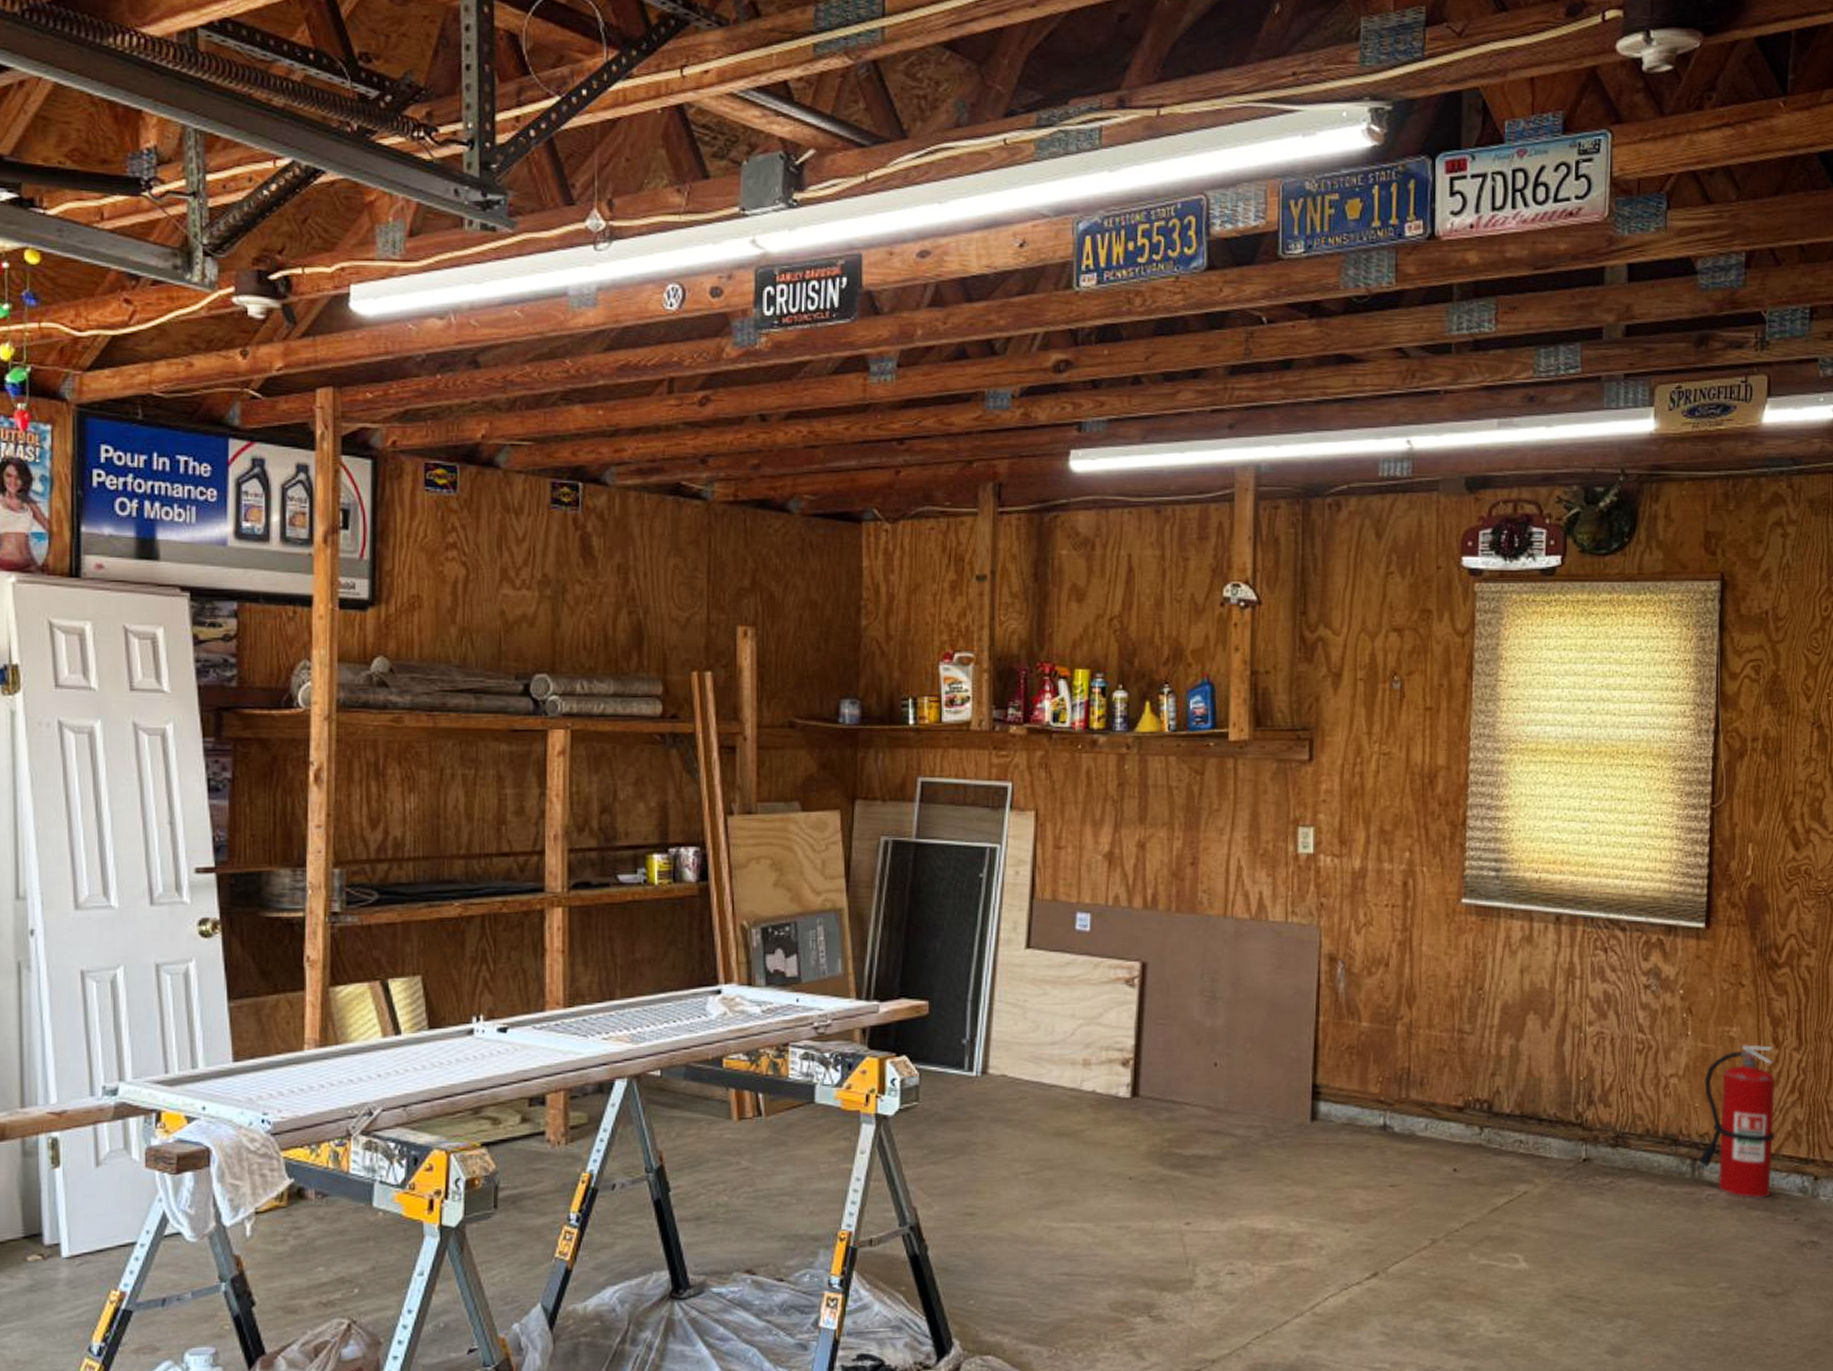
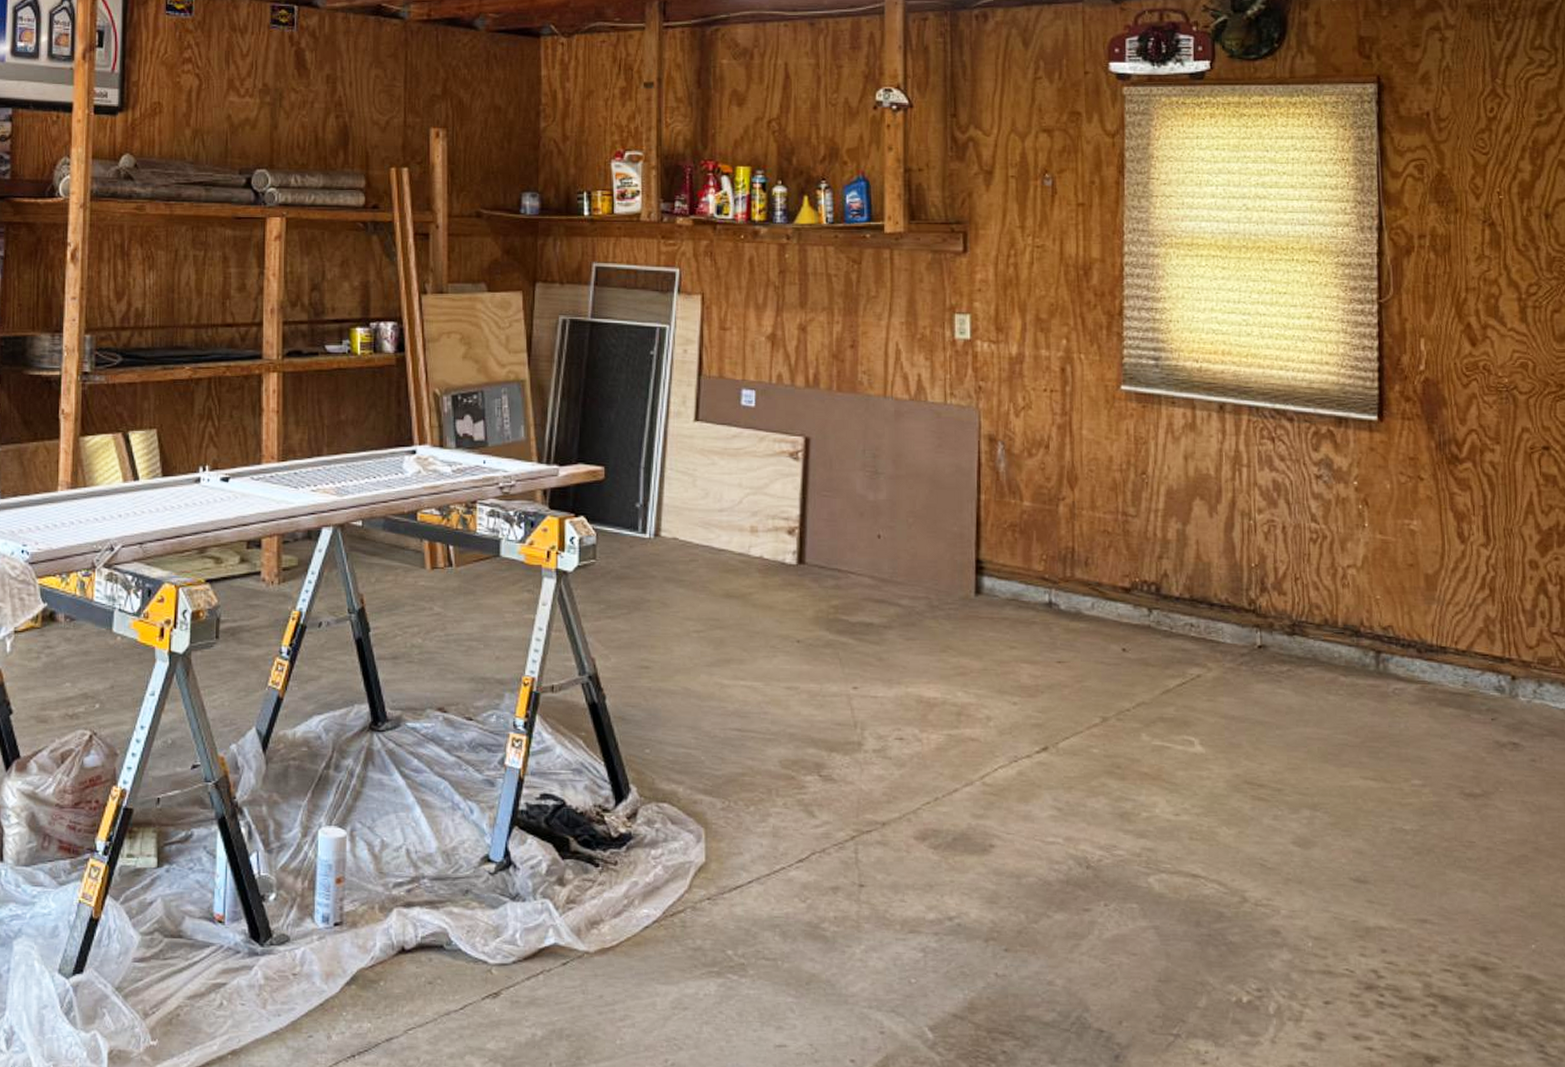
fire extinguisher: present [1698,1044,1775,1199] -> none [1382,539,1465,696]

